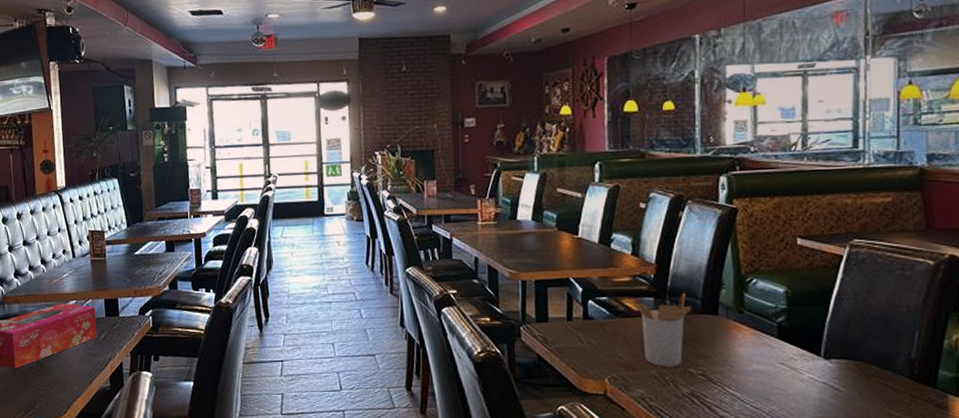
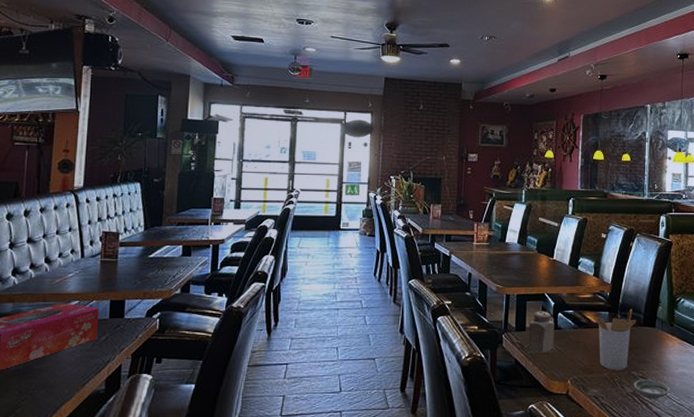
salt shaker: none [552,298,585,346] -> present [529,311,554,352]
saucer: none [690,377,741,401] -> present [633,379,670,399]

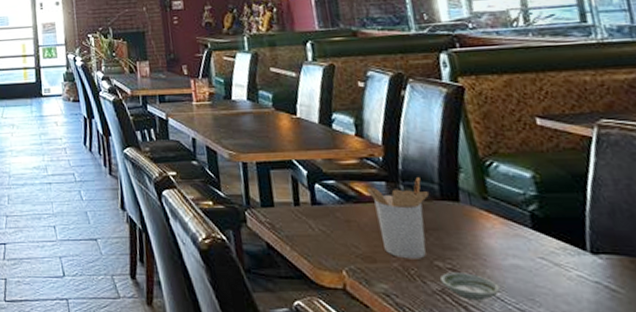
salt shaker: present [529,311,554,352] -> none [277,182,316,234]

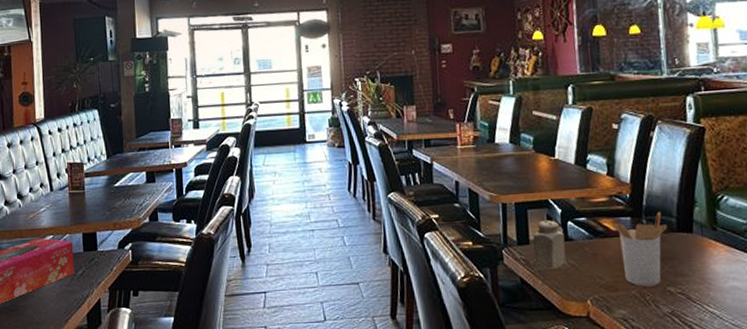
salt shaker: none [277,182,316,234] -> present [533,220,566,269]
saucer: present [439,272,500,301] -> none [670,296,720,320]

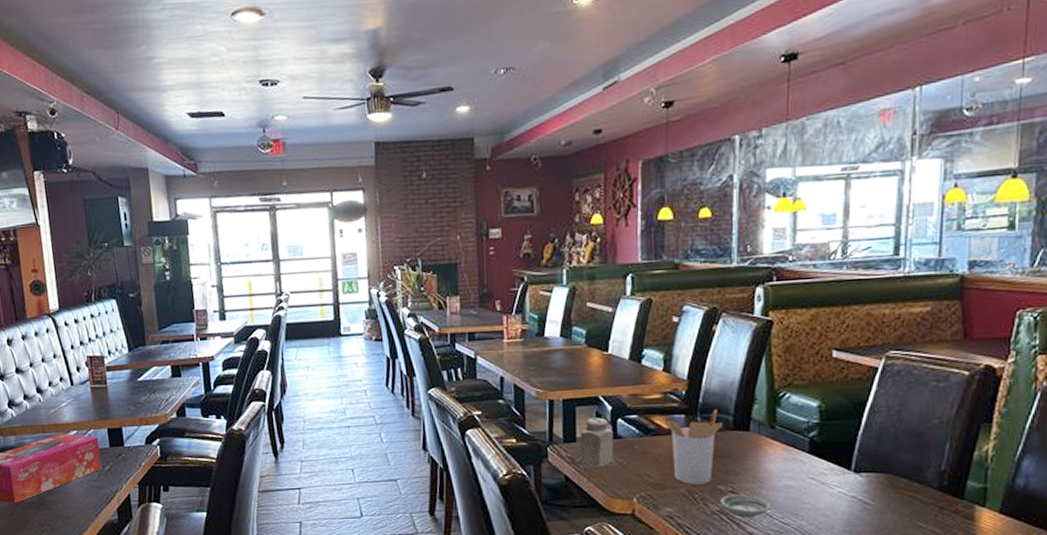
saucer: none [670,296,720,320] -> present [719,494,770,518]

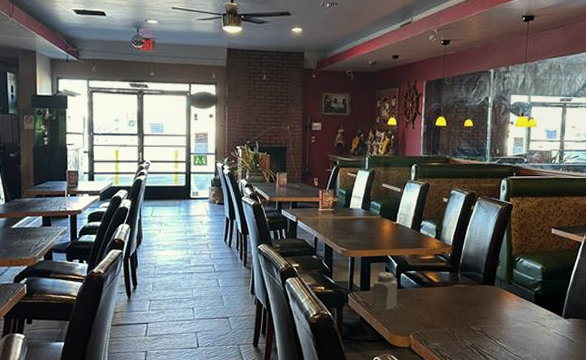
utensil holder: present [665,410,724,485] -> none [436,269,477,325]
saucer: present [719,494,770,518] -> none [472,333,507,351]

